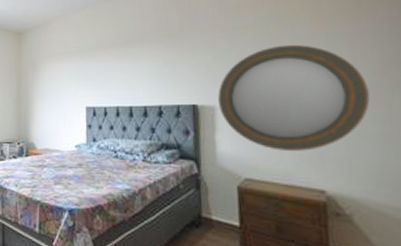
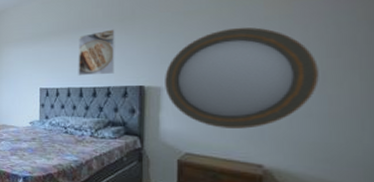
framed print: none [126,44,166,94] -> present [78,29,115,76]

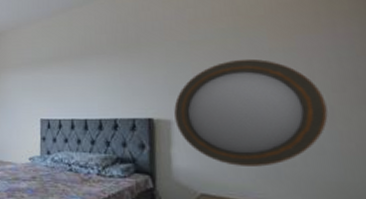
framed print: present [78,29,115,76] -> none [81,57,121,106]

